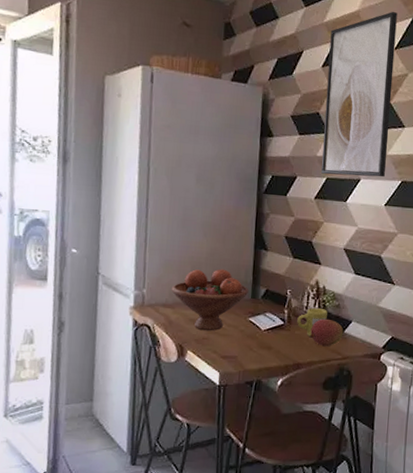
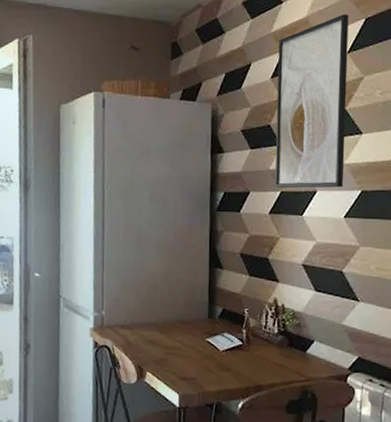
fruit bowl: present [171,269,249,331] -> none [129,289,206,352]
mug: present [297,308,327,337] -> none [256,327,288,357]
fruit: present [309,318,344,347] -> none [269,338,306,368]

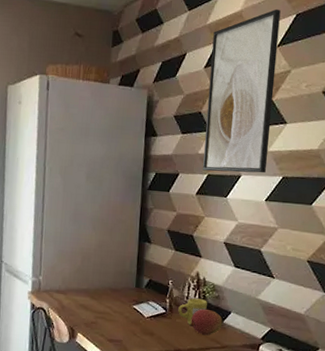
mug: none [256,327,288,357] -> present [178,298,207,325]
fruit: none [269,338,306,368] -> present [189,308,223,336]

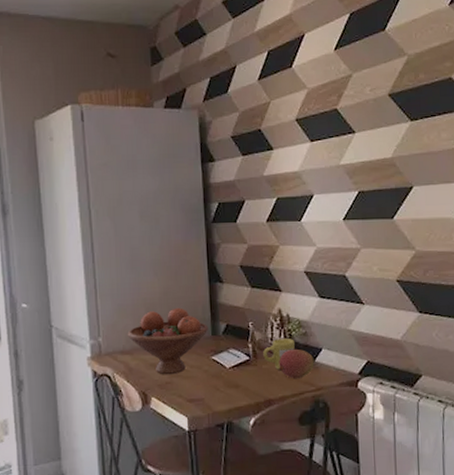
fruit bowl: none [64,259,134,316] -> present [127,307,209,375]
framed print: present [203,9,281,173] -> none [263,9,340,195]

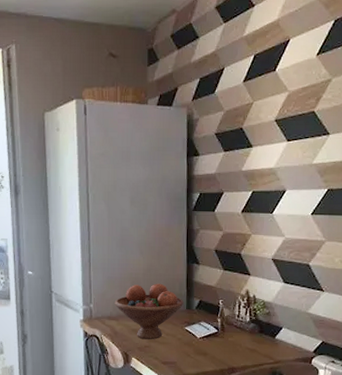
mug: present [263,338,295,370] -> none [230,316,258,343]
fruit: present [278,348,314,379] -> none [242,326,275,352]

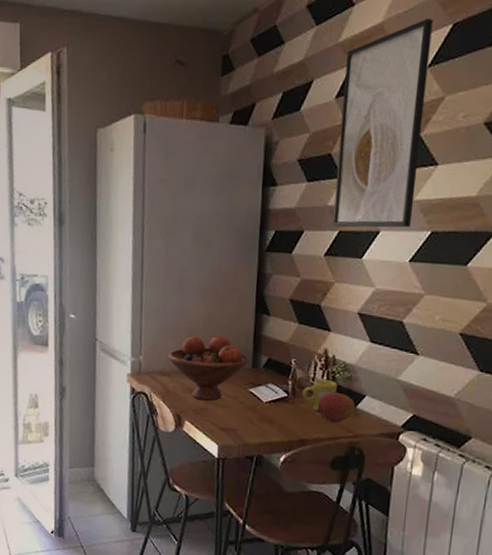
mug: none [230,316,258,343] -> present [302,379,337,411]
fruit: none [242,326,275,352] -> present [316,391,356,423]
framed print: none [247,15,319,188] -> present [333,18,433,228]

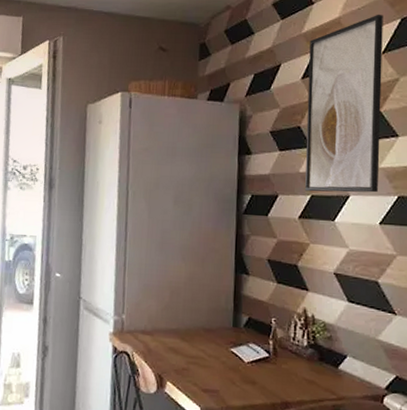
fruit bowl: present [168,335,250,402] -> none [150,294,230,362]
mug: present [302,379,337,411] -> none [284,339,318,372]
fruit: present [316,391,356,423] -> none [298,351,337,385]

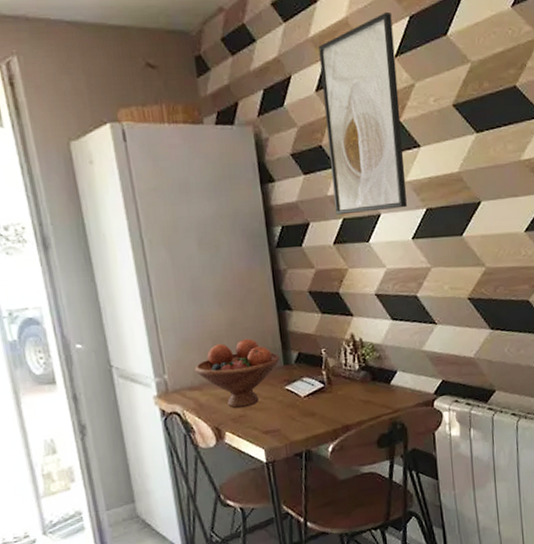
fruit bowl: none [150,294,230,362] -> present [194,338,280,409]

